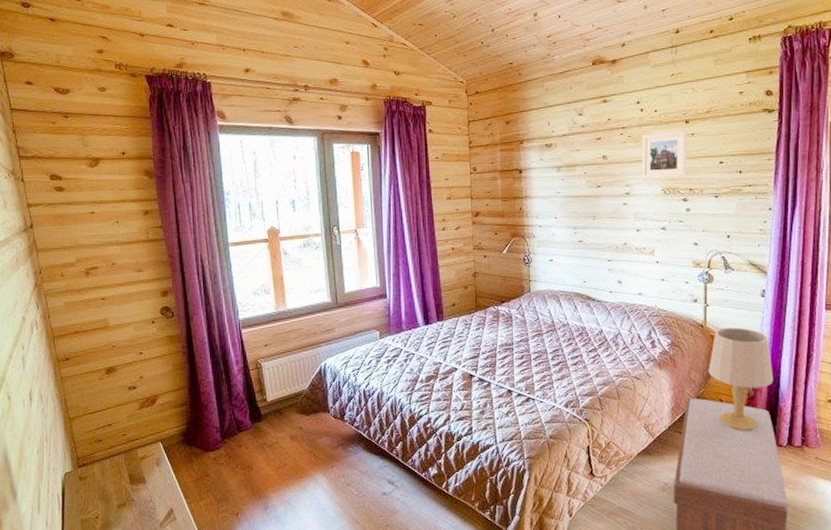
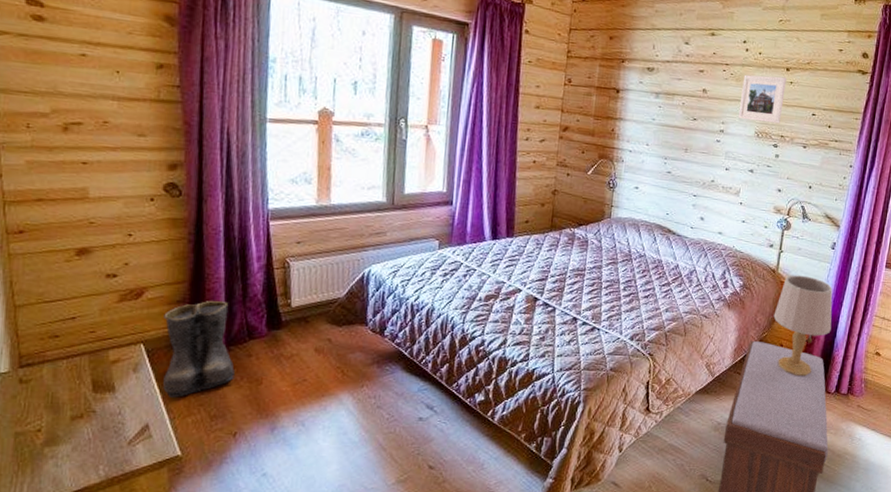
boots: none [173,401,232,485] -> present [163,300,236,398]

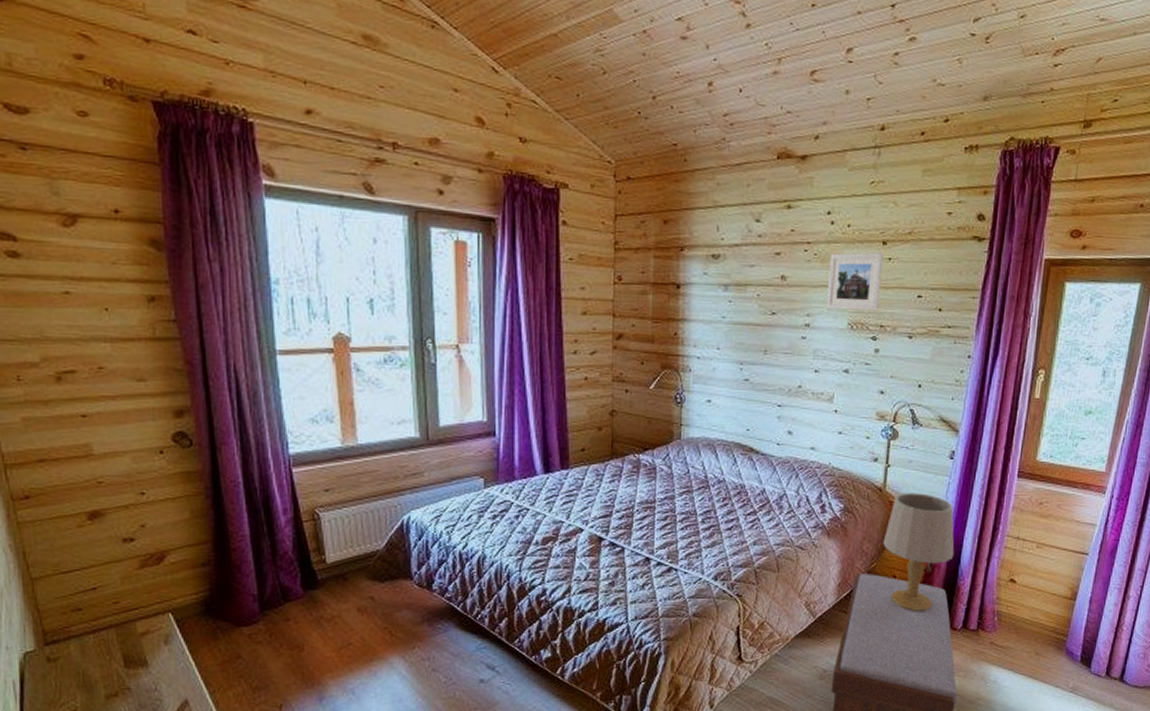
boots: present [163,300,236,398] -> none [189,560,275,670]

